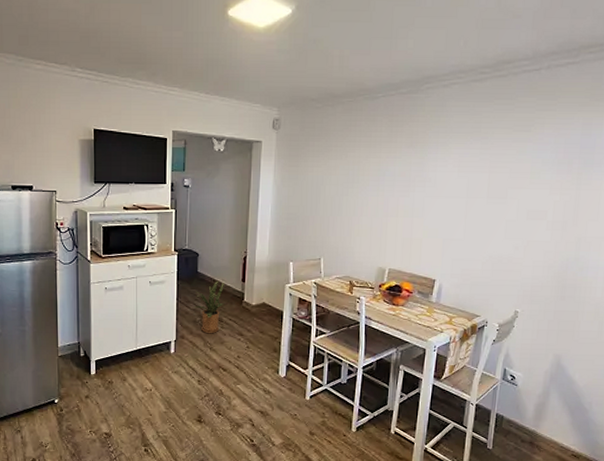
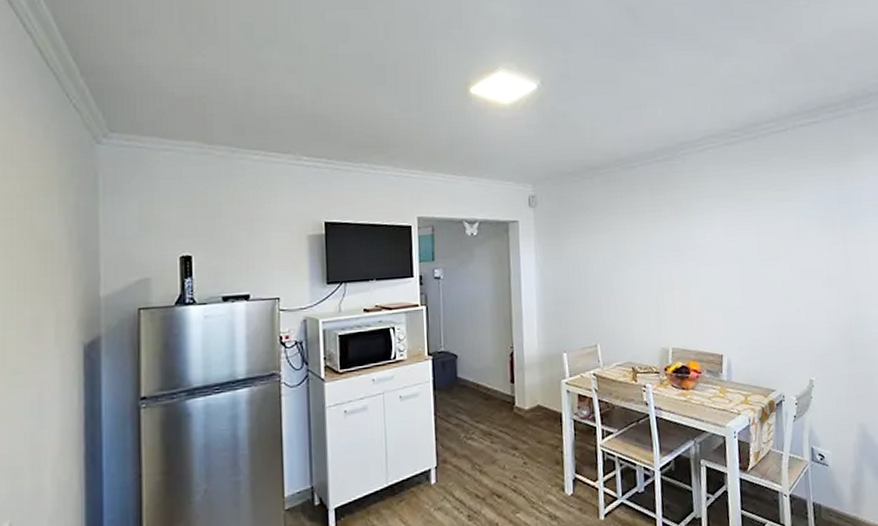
house plant: present [194,280,224,334] -> none [457,385,492,453]

